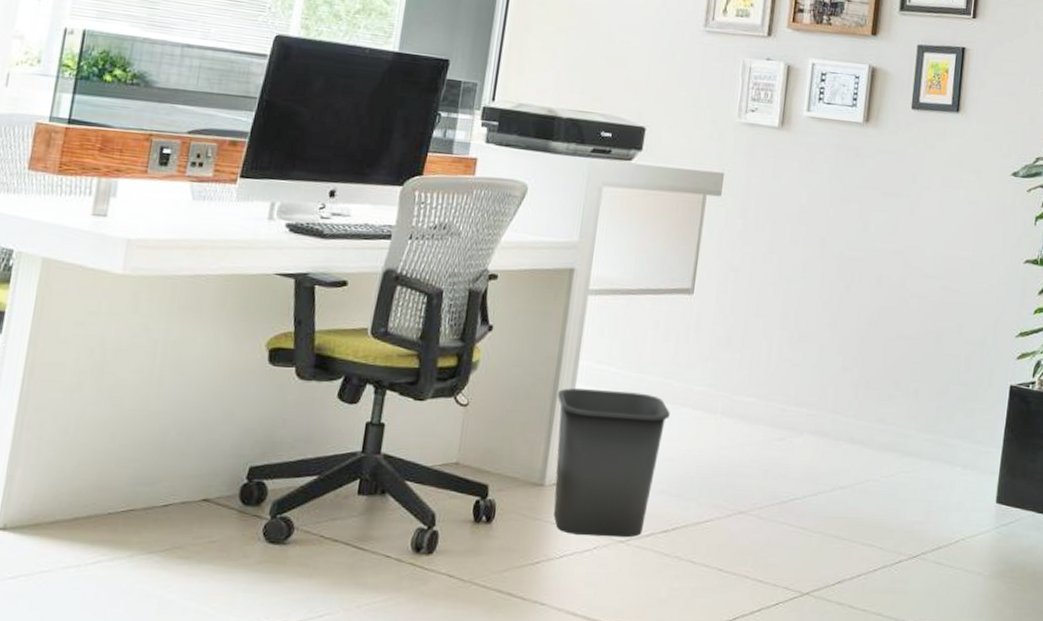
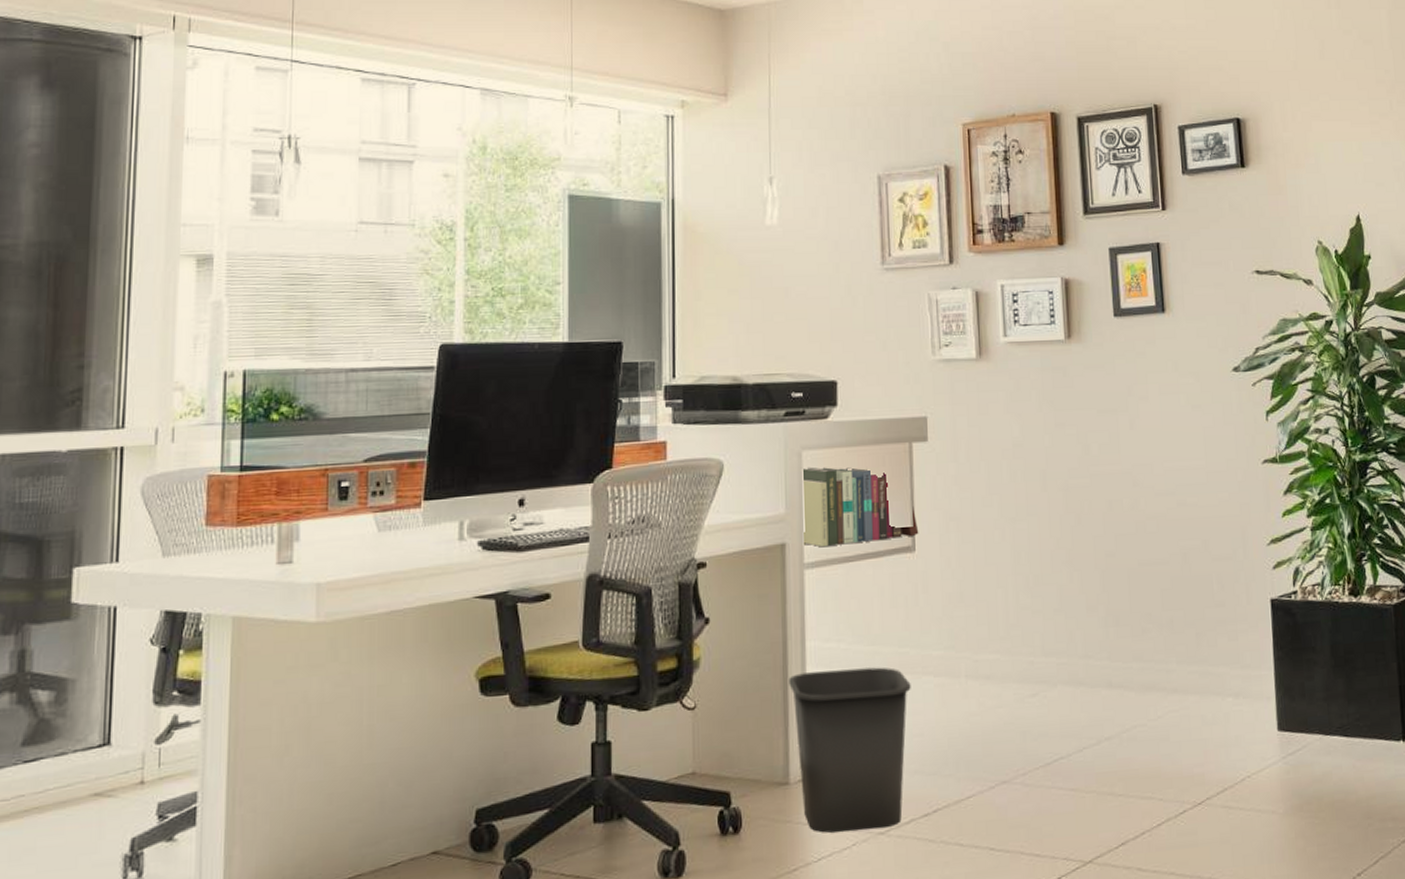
books: none [590,202,700,281] -> present [803,467,919,548]

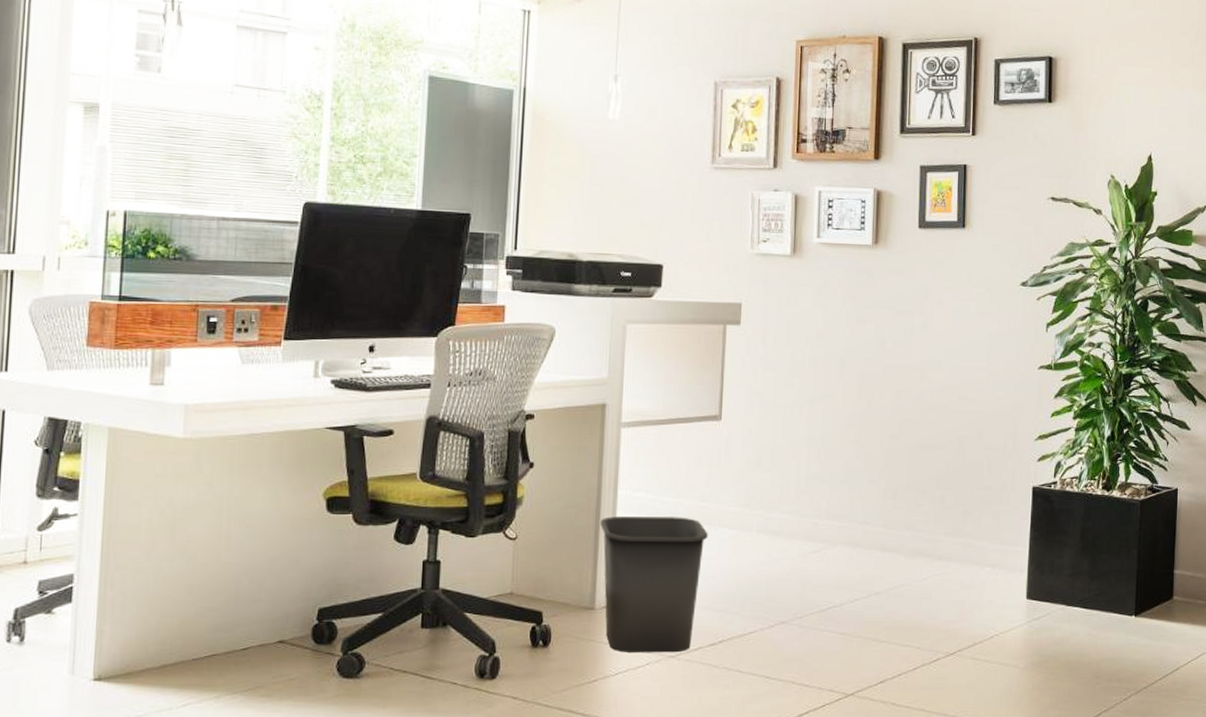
books: present [803,467,919,548] -> none [621,338,726,410]

